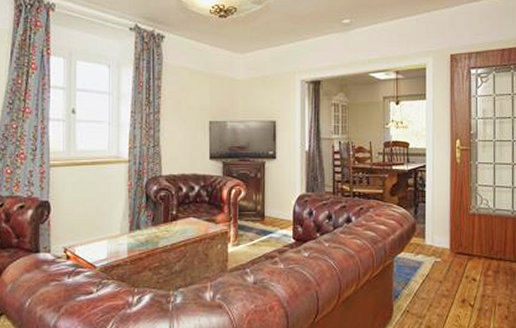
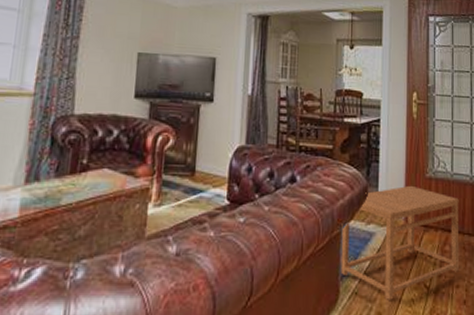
side table: none [393,221,501,316] -> present [340,185,460,300]

